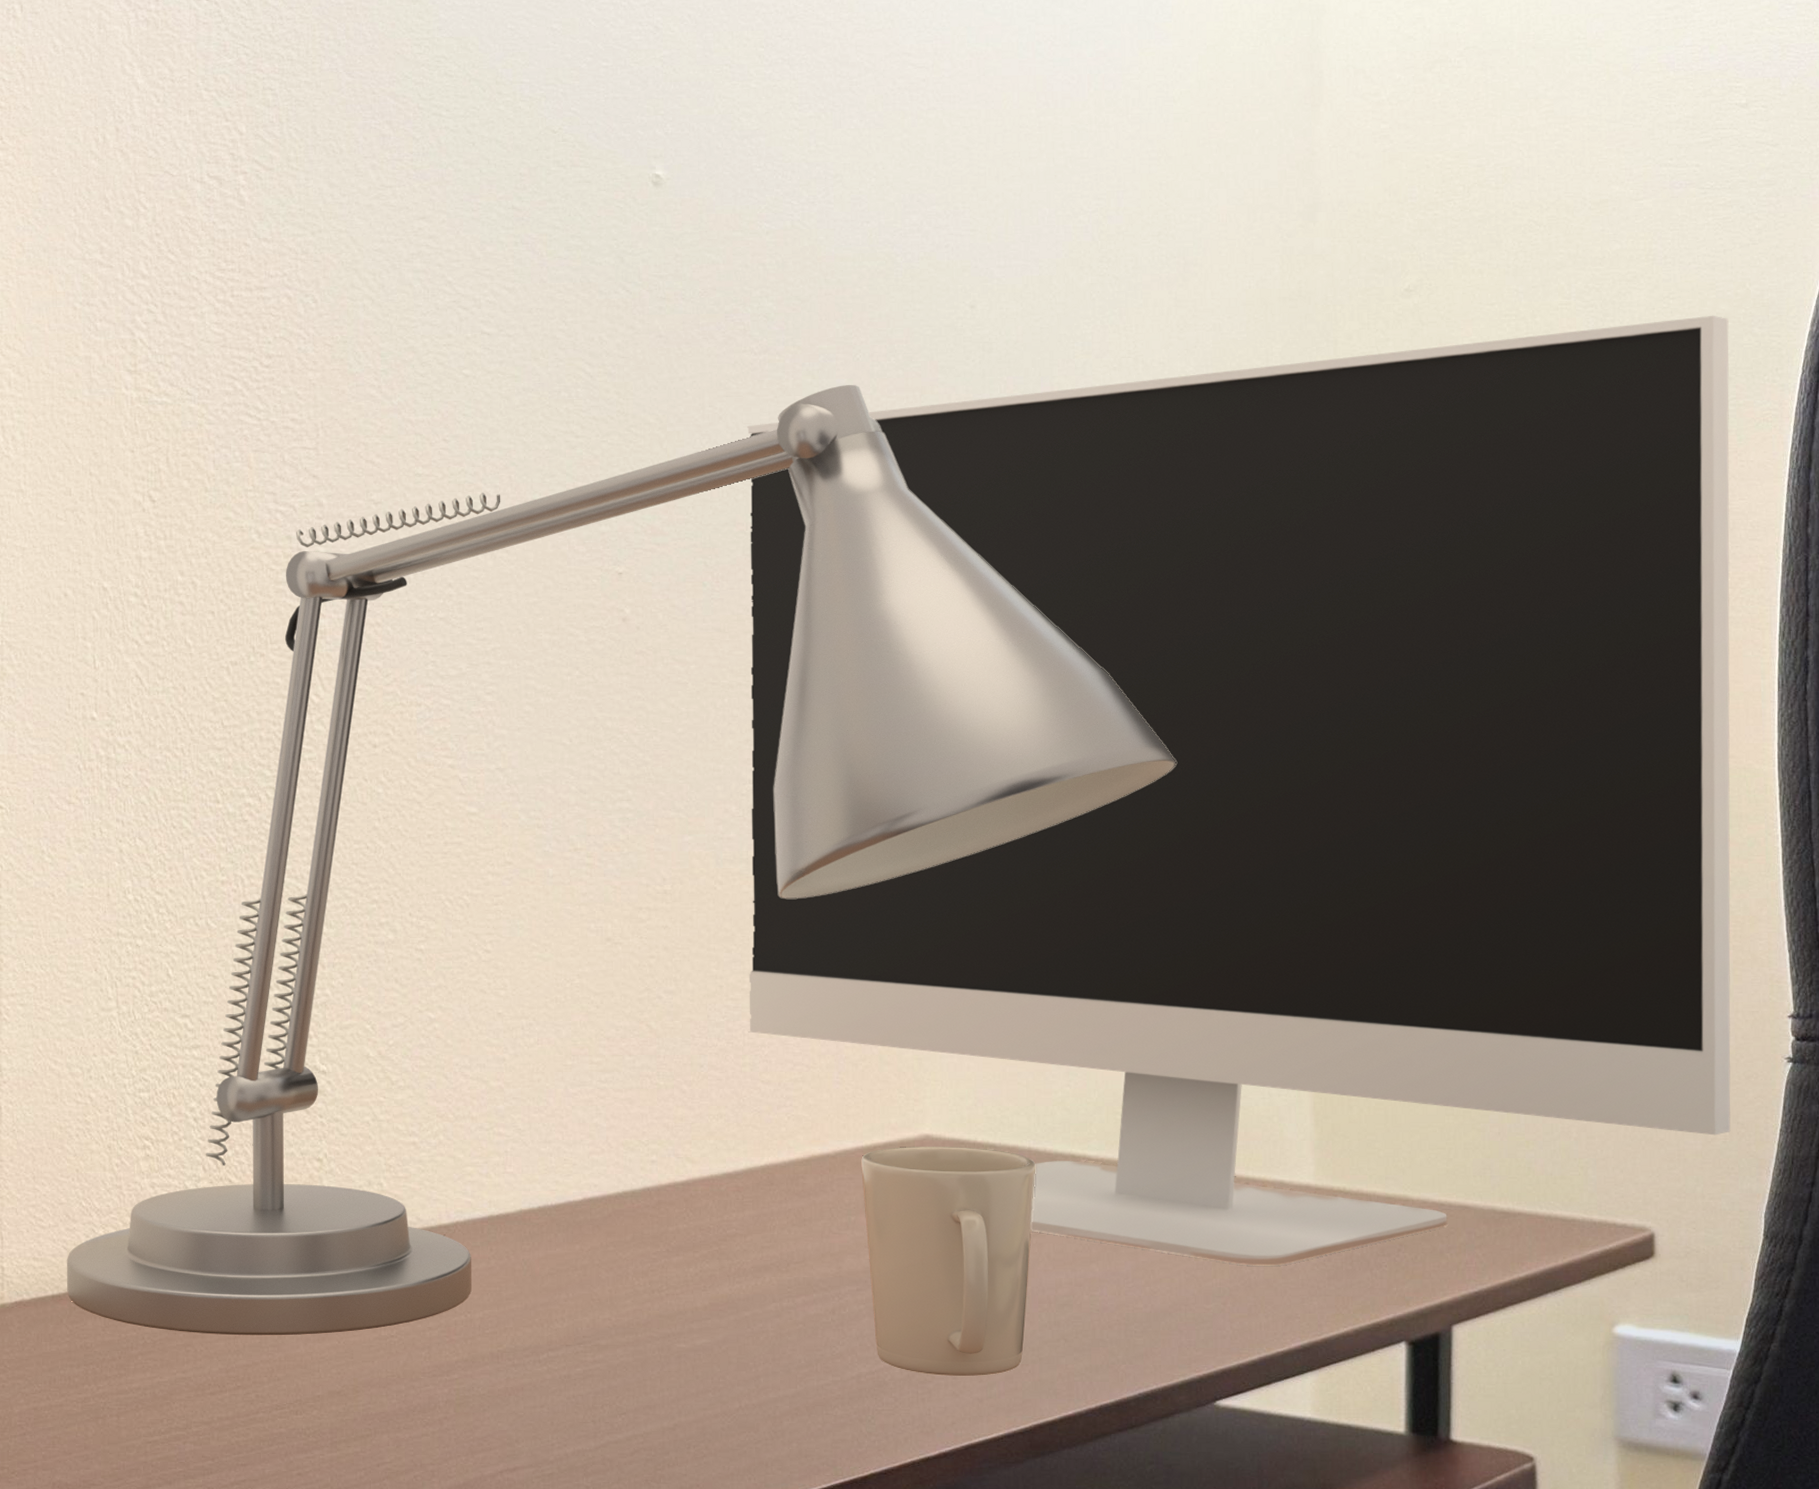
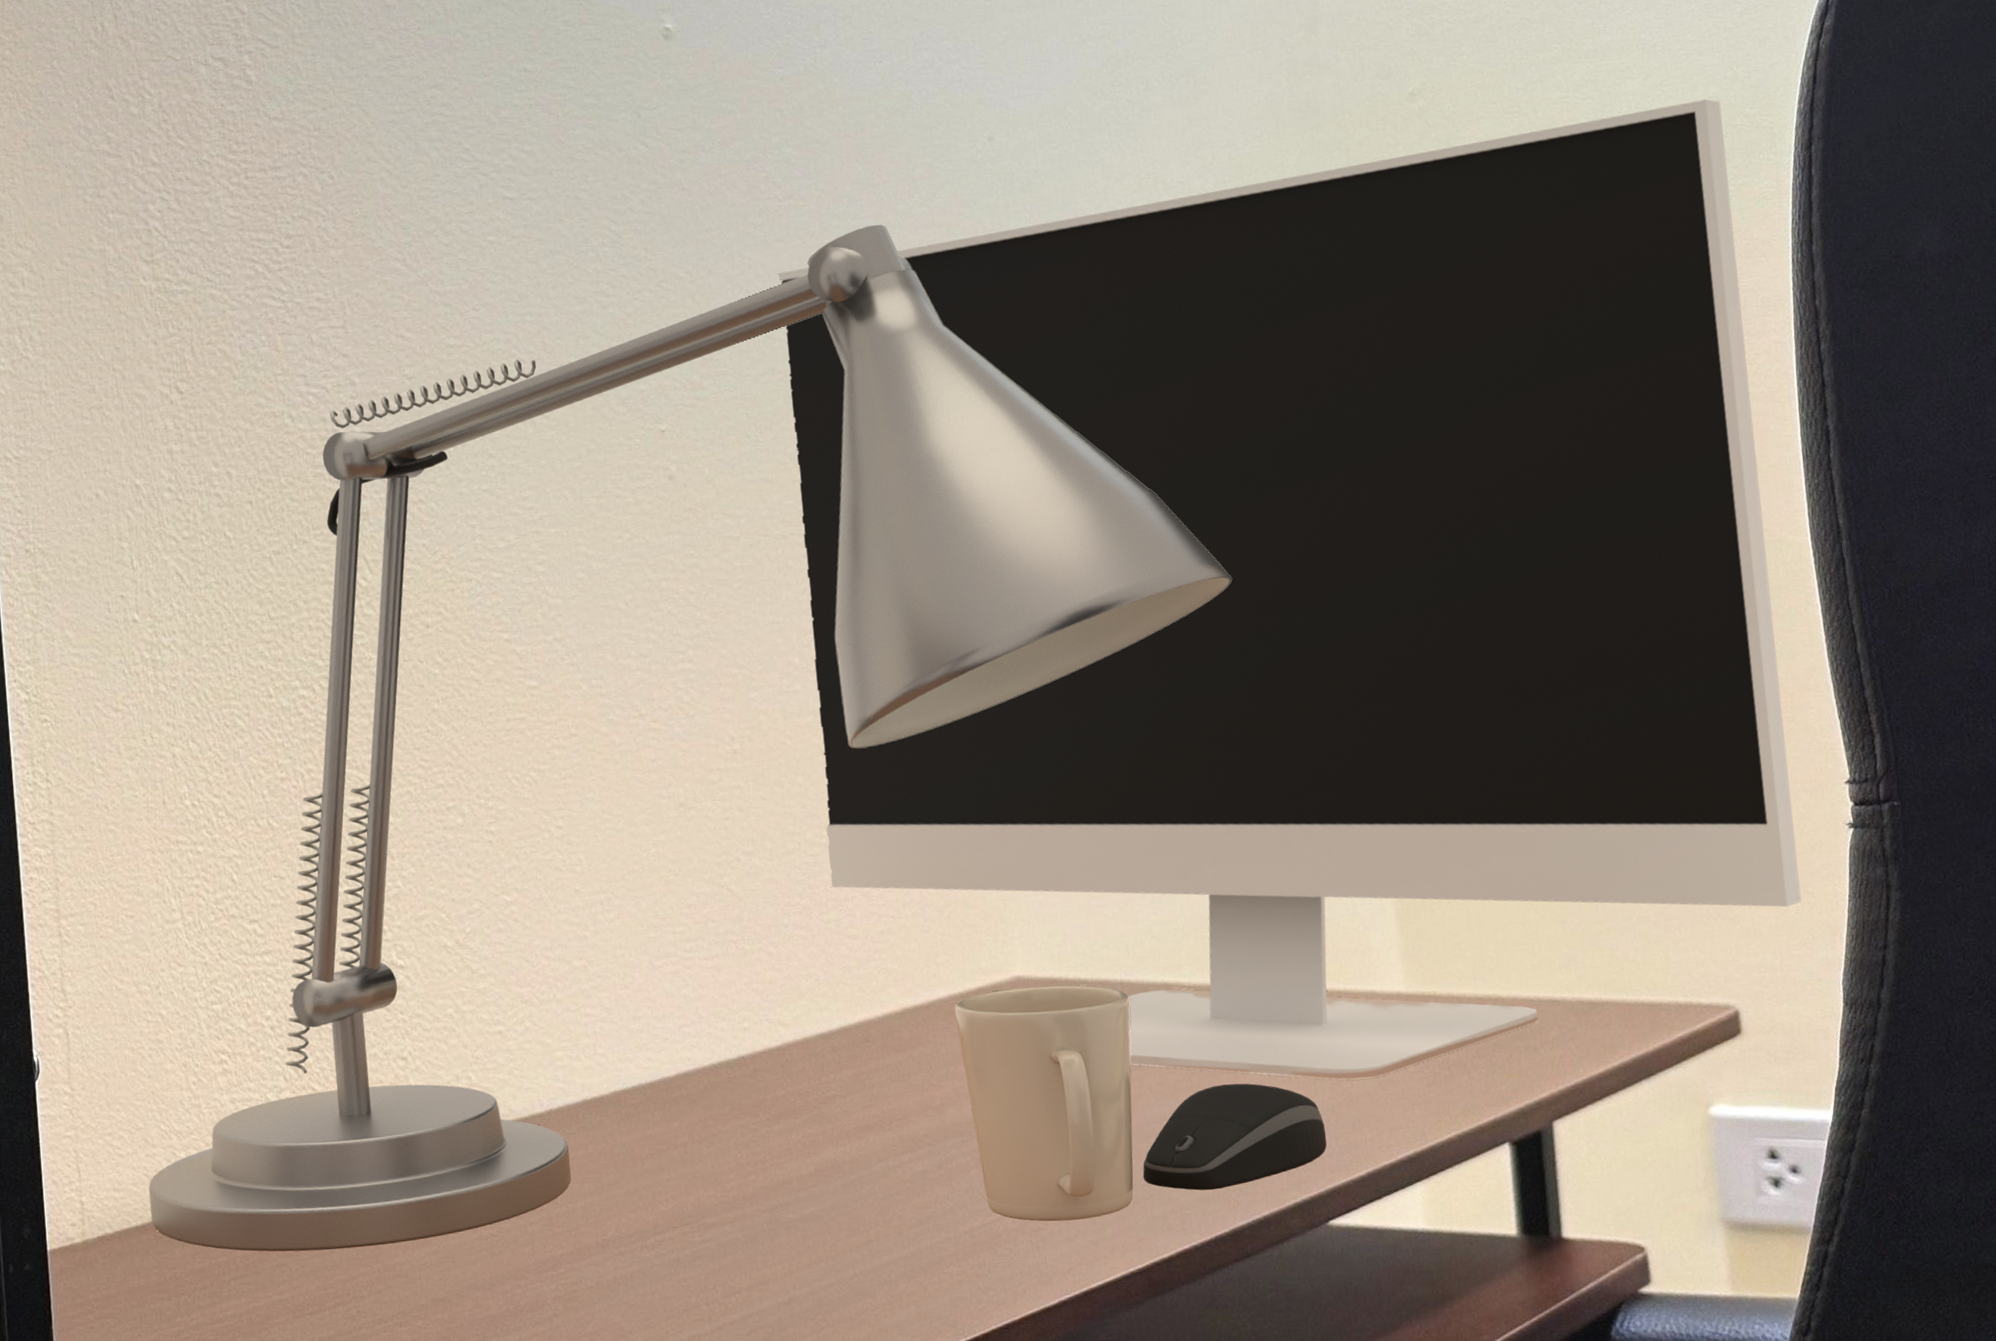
computer mouse: none [1033,1258,1221,1360] -> present [1143,1083,1327,1191]

